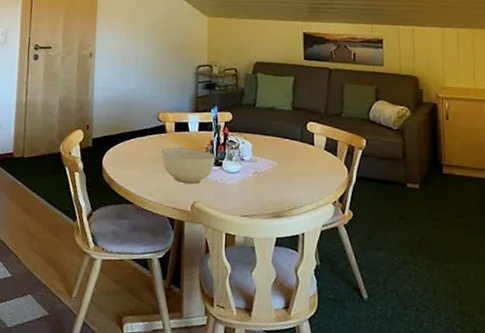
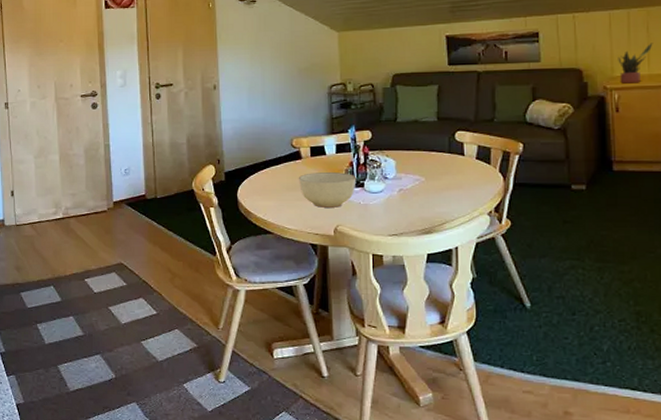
potted plant: none [448,60,478,95] -> present [618,43,653,84]

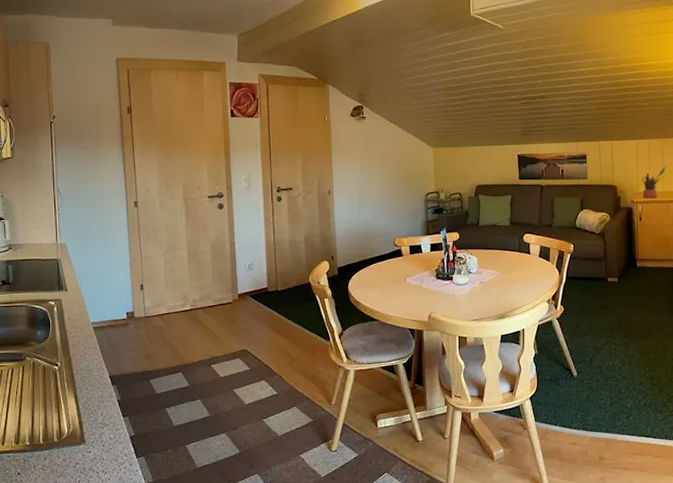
bowl: present [298,172,357,207] -> none [399,268,447,298]

